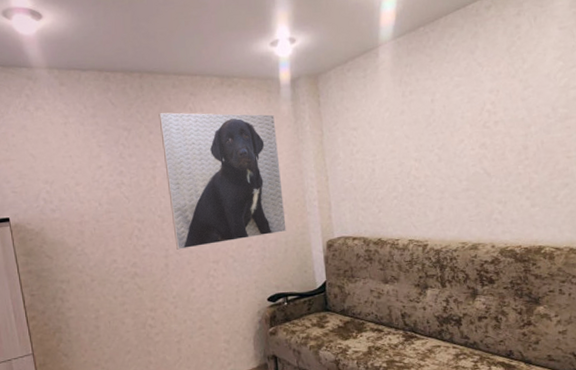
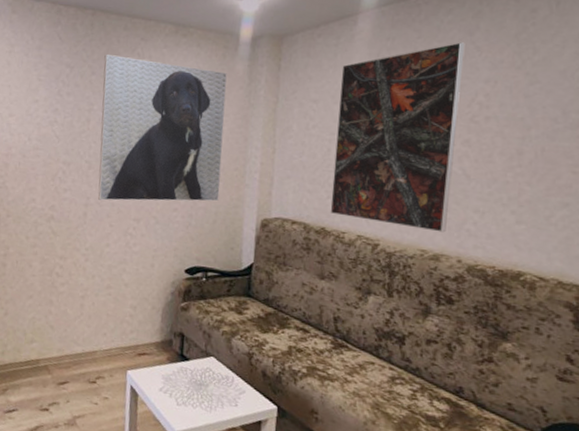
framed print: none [372,61,479,226] -> present [330,42,465,233]

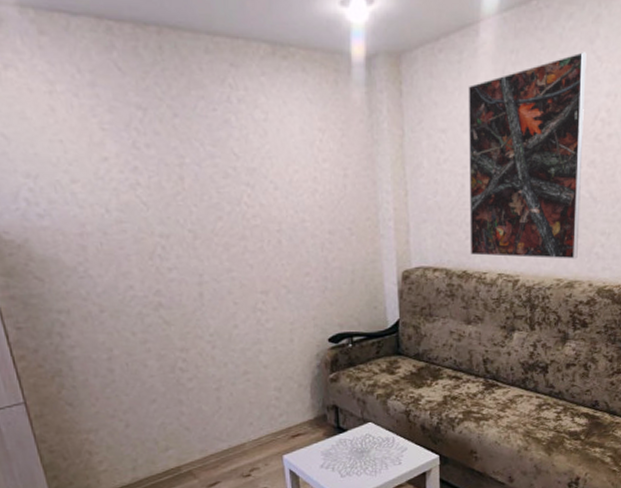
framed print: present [98,54,227,202] -> none [186,89,354,275]

